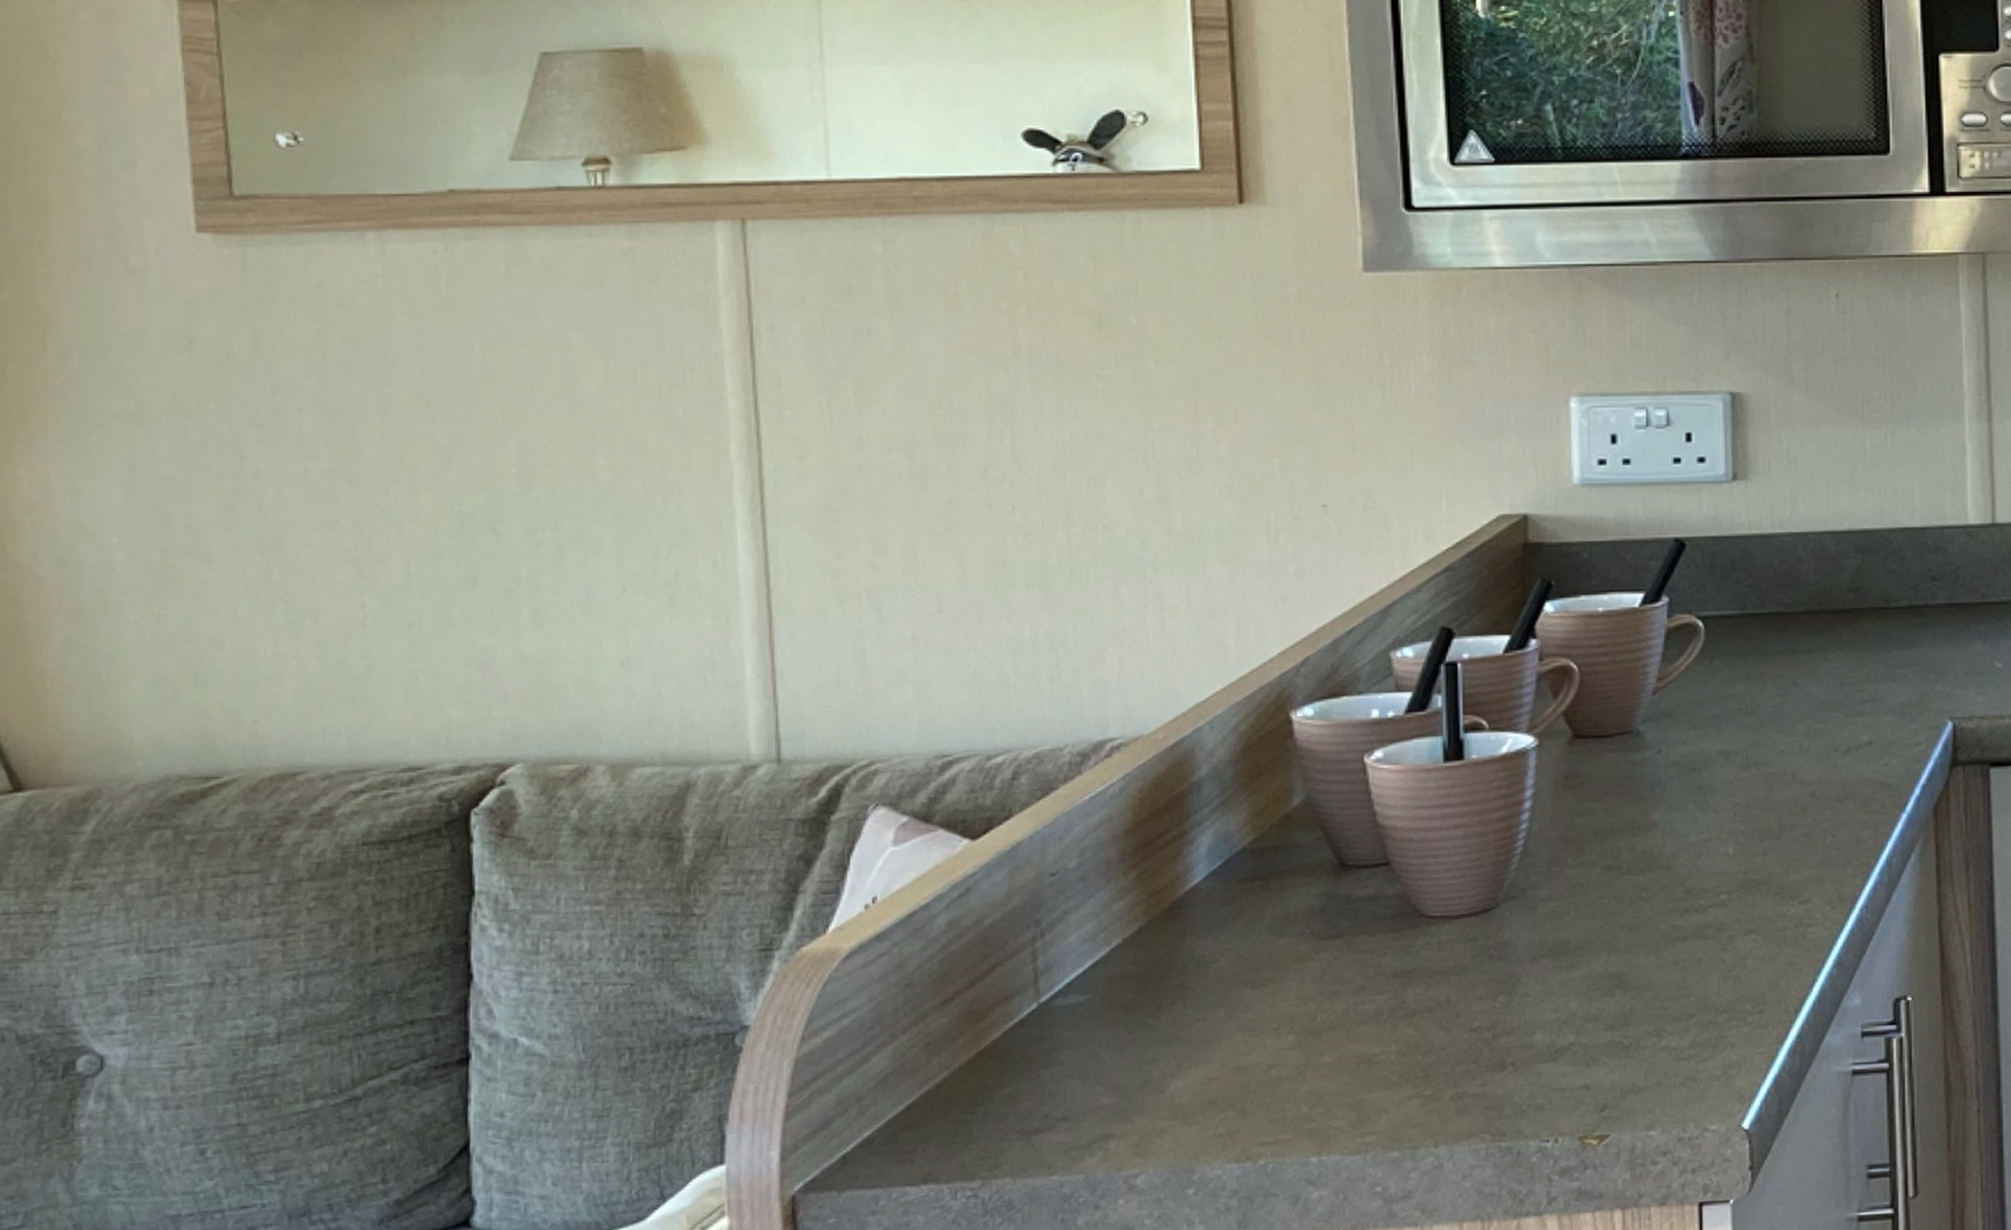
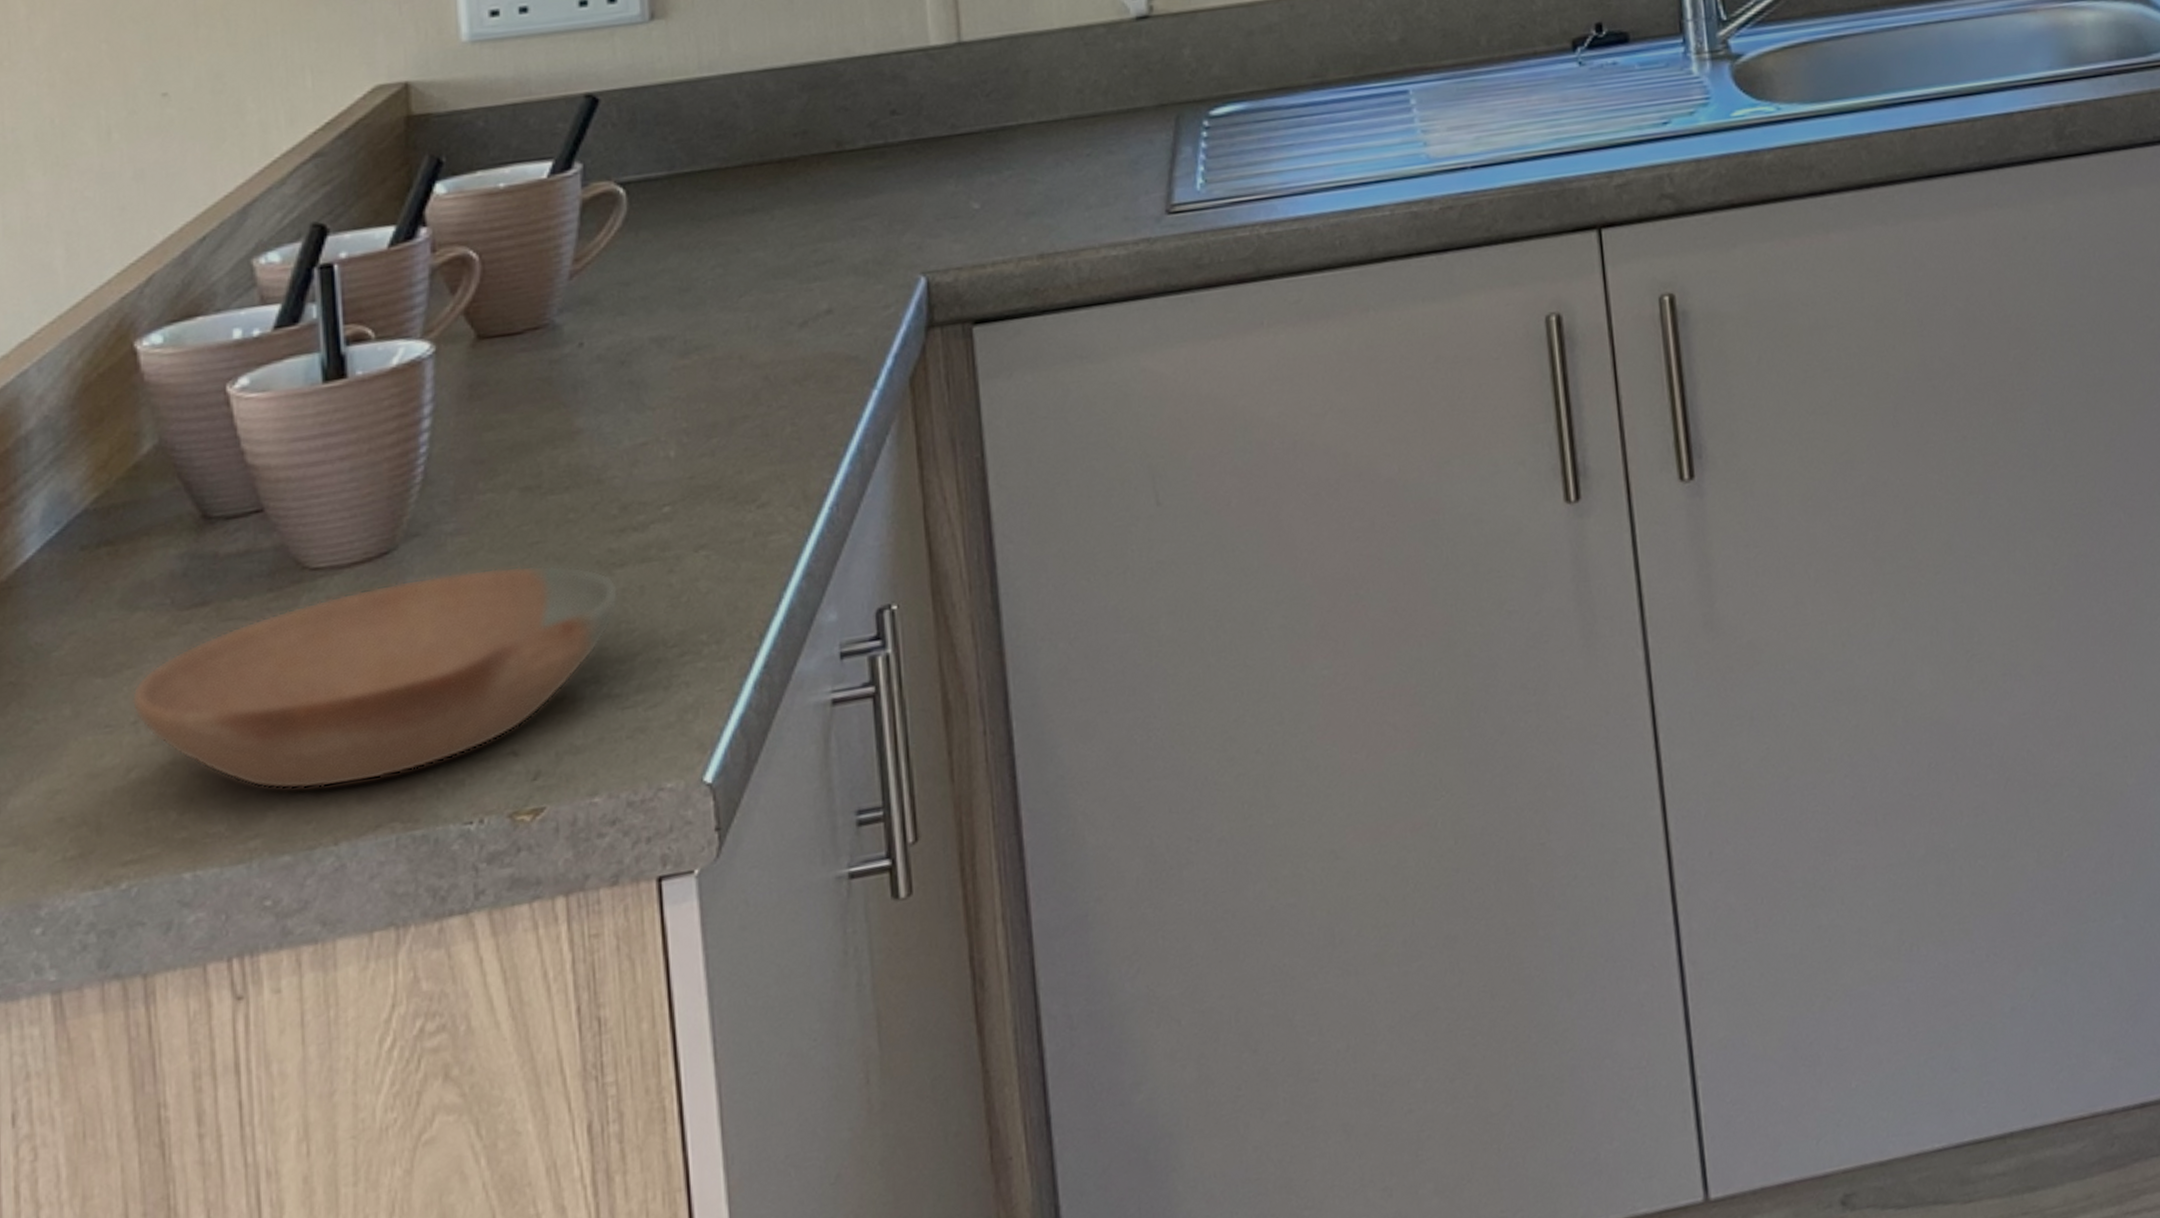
bowl: none [1274,931,1681,1099] -> present [131,565,620,790]

